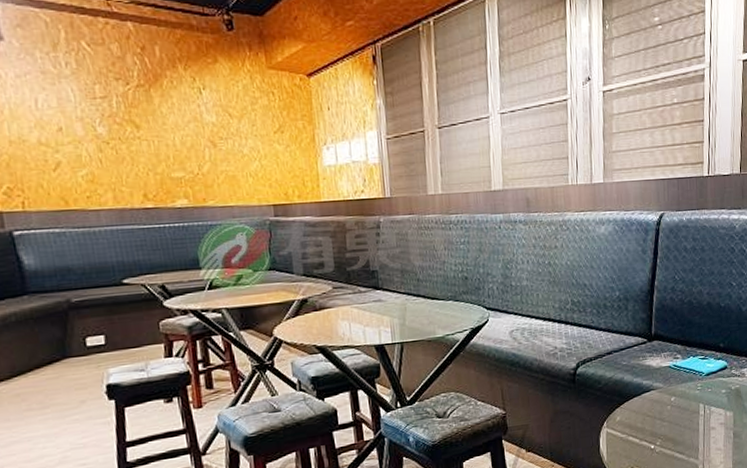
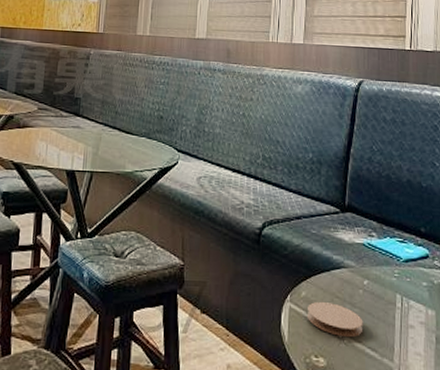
coaster: none [622,421,672,448] -> present [306,301,363,338]

